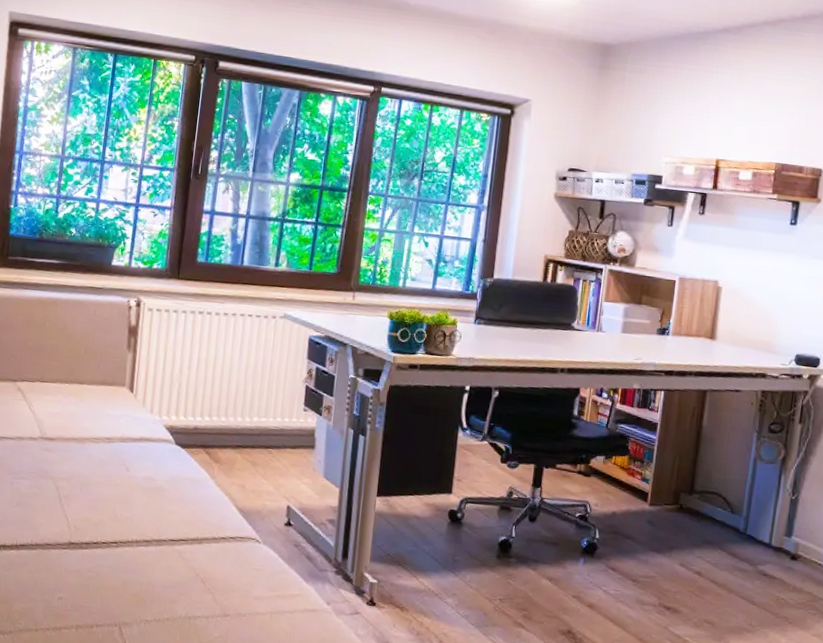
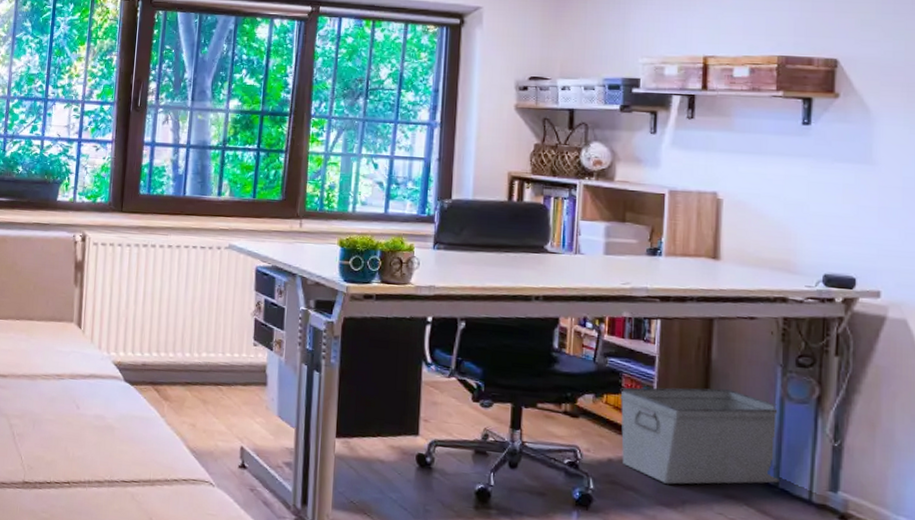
storage bin: none [623,450,751,533] -> present [620,387,779,484]

